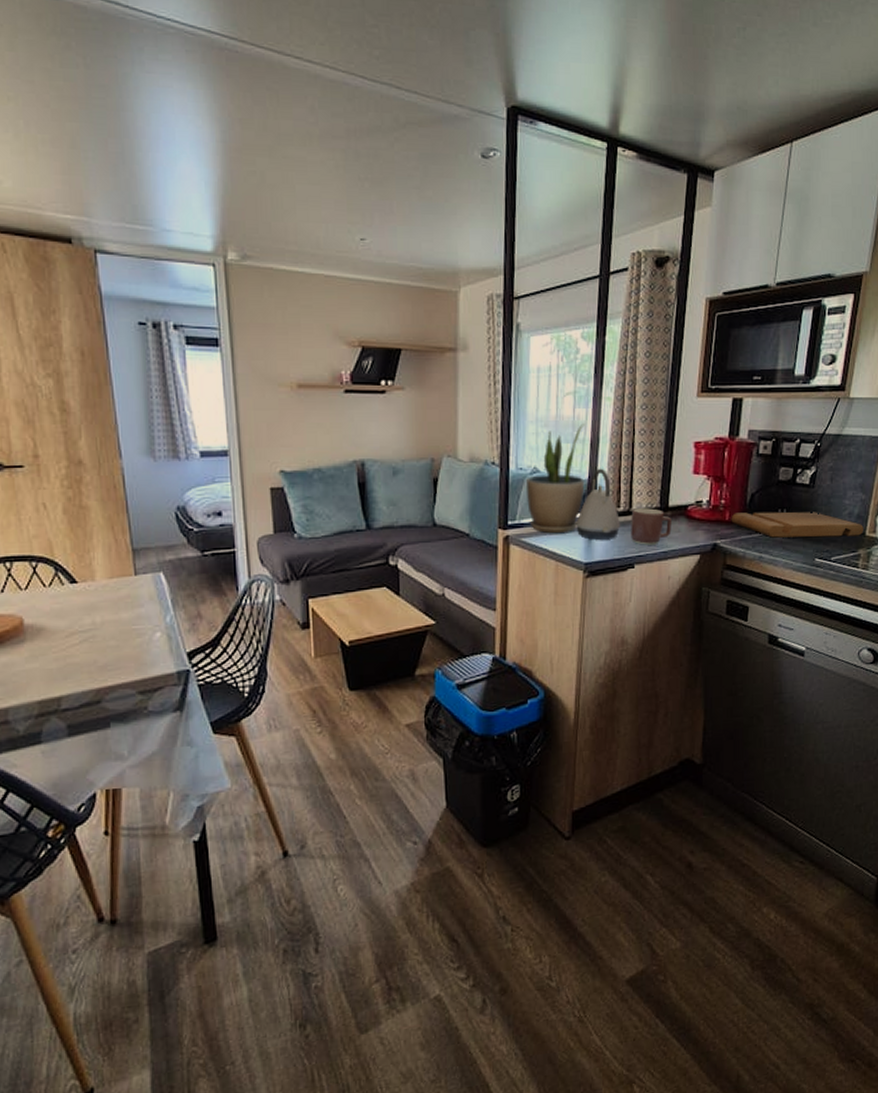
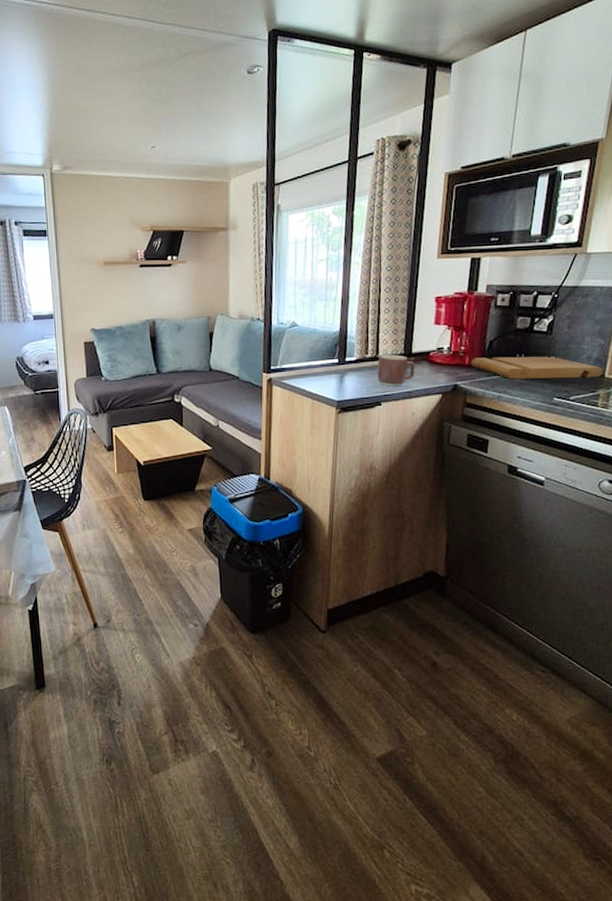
potted plant: present [525,423,585,533] -> none [285,284,337,376]
kettle: present [576,468,621,540] -> none [329,321,369,382]

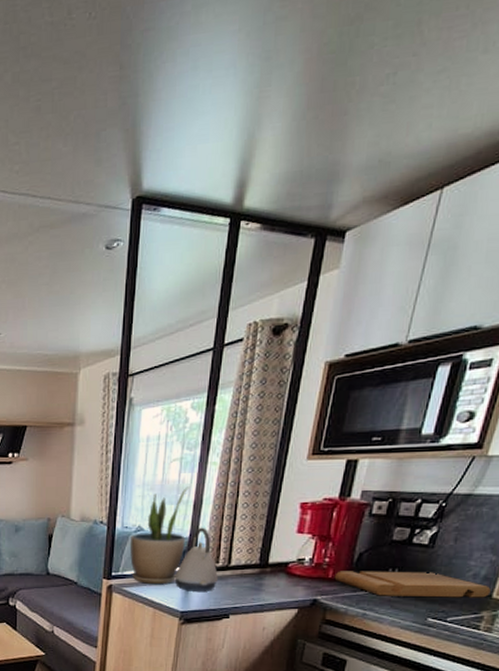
potted plant: none [285,284,337,376] -> present [130,486,189,584]
kettle: none [329,321,369,382] -> present [174,527,219,591]
mug: present [377,354,415,386] -> none [227,564,270,598]

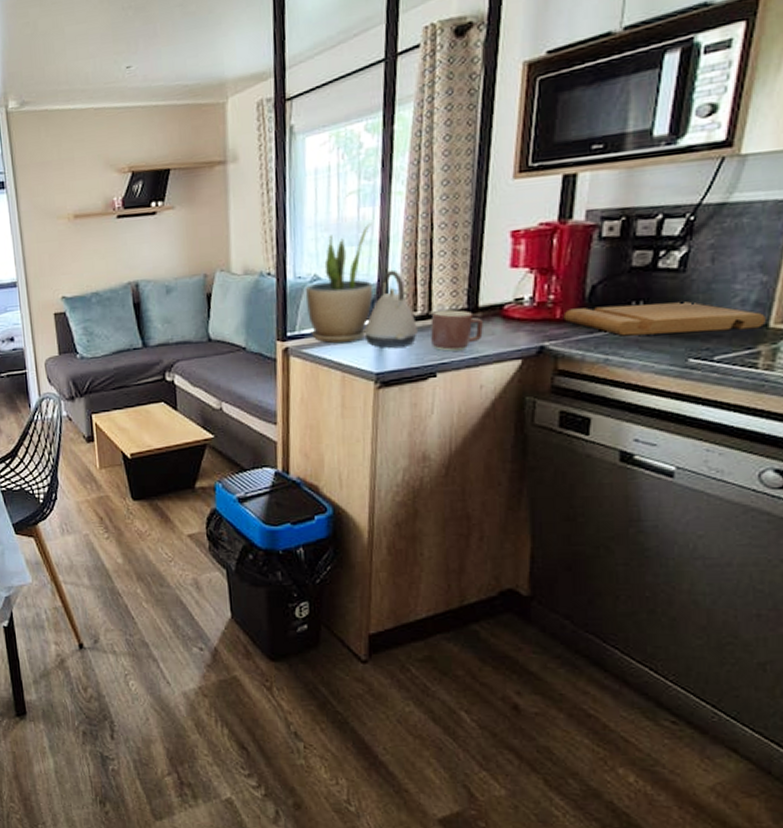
mug: none [227,564,270,598] -> present [430,310,483,352]

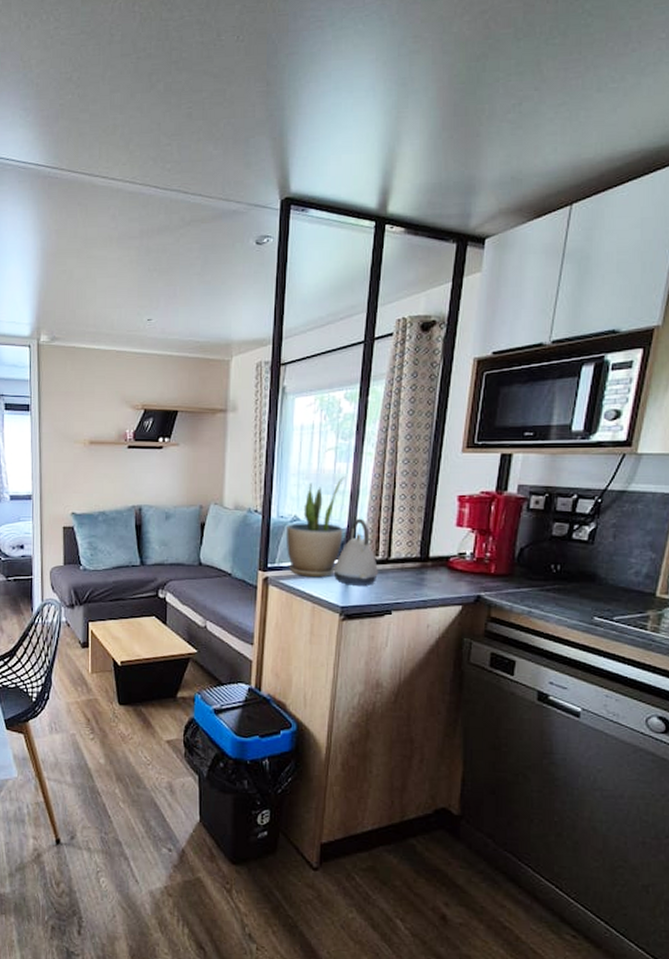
mug: present [430,310,483,352] -> none [388,558,432,593]
cutting board: present [563,301,766,336] -> none [497,566,654,597]

